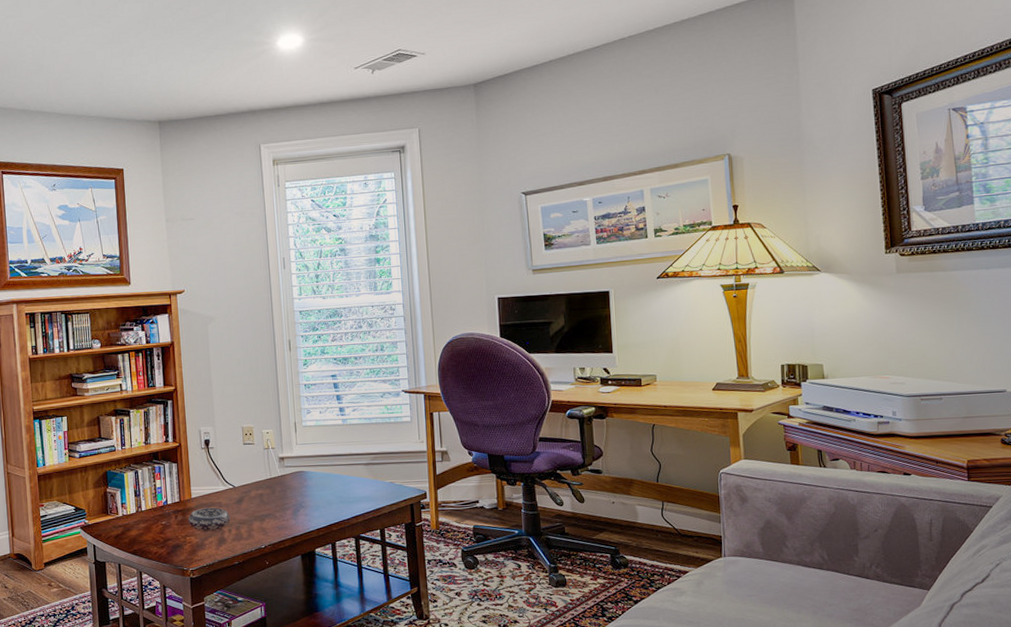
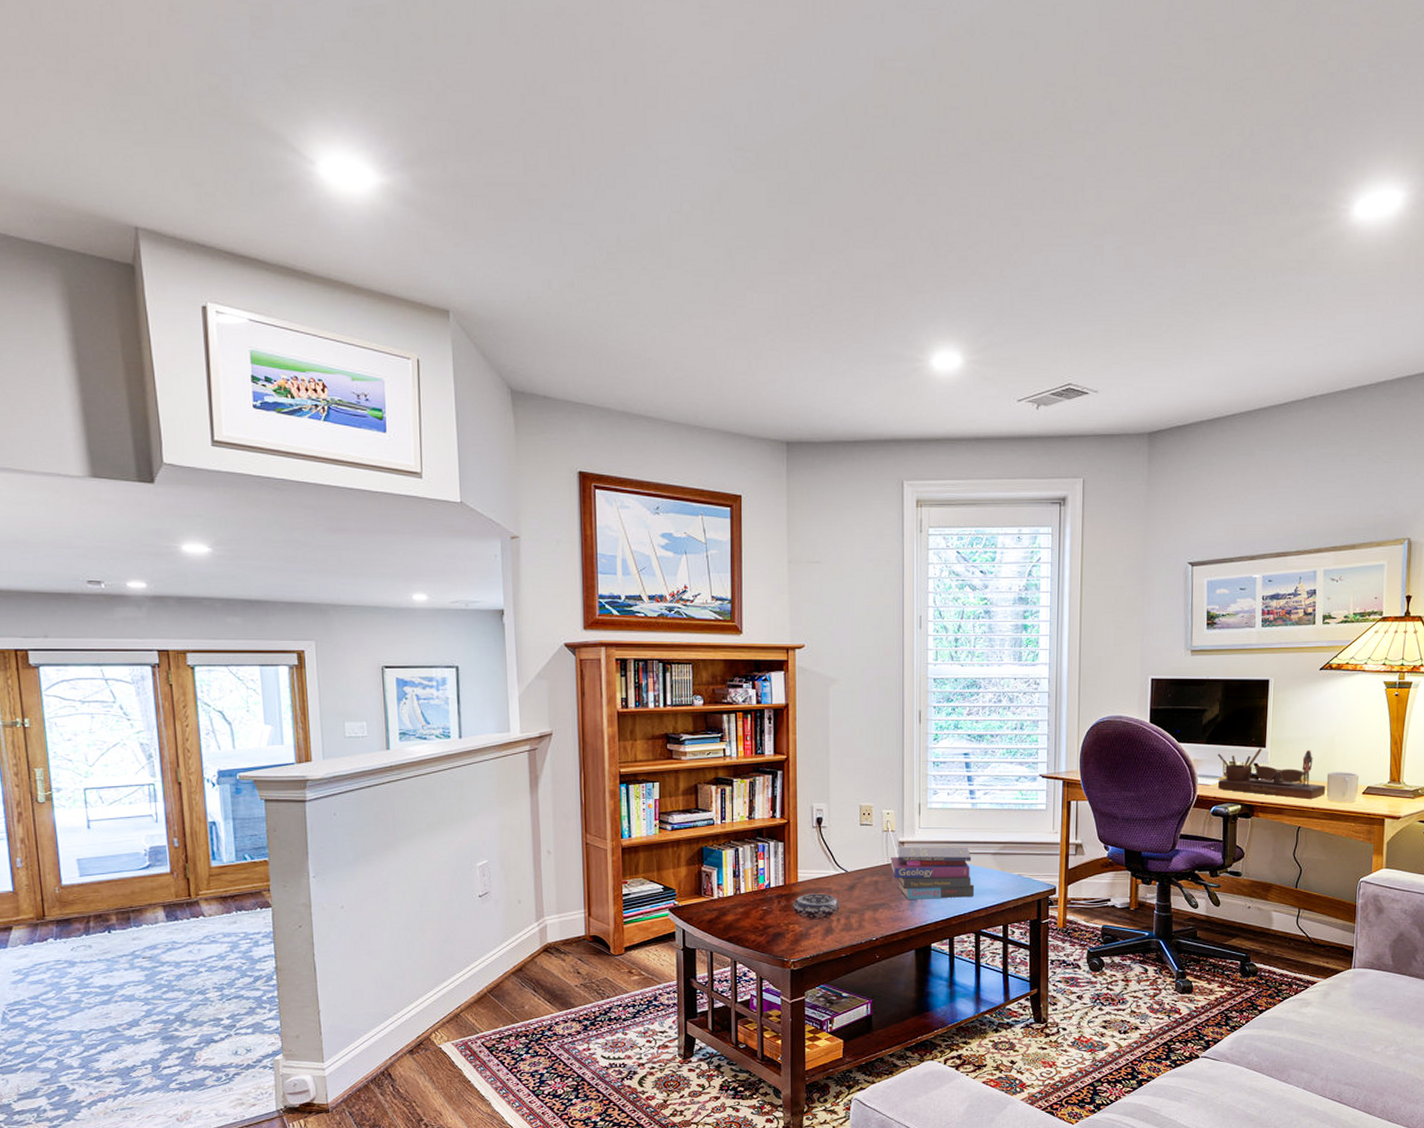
books: none [273,459,352,509] -> present [890,847,975,899]
desk organizer: none [567,353,676,398] -> present [1217,748,1326,799]
mug: none [675,370,708,400] -> present [1326,772,1360,803]

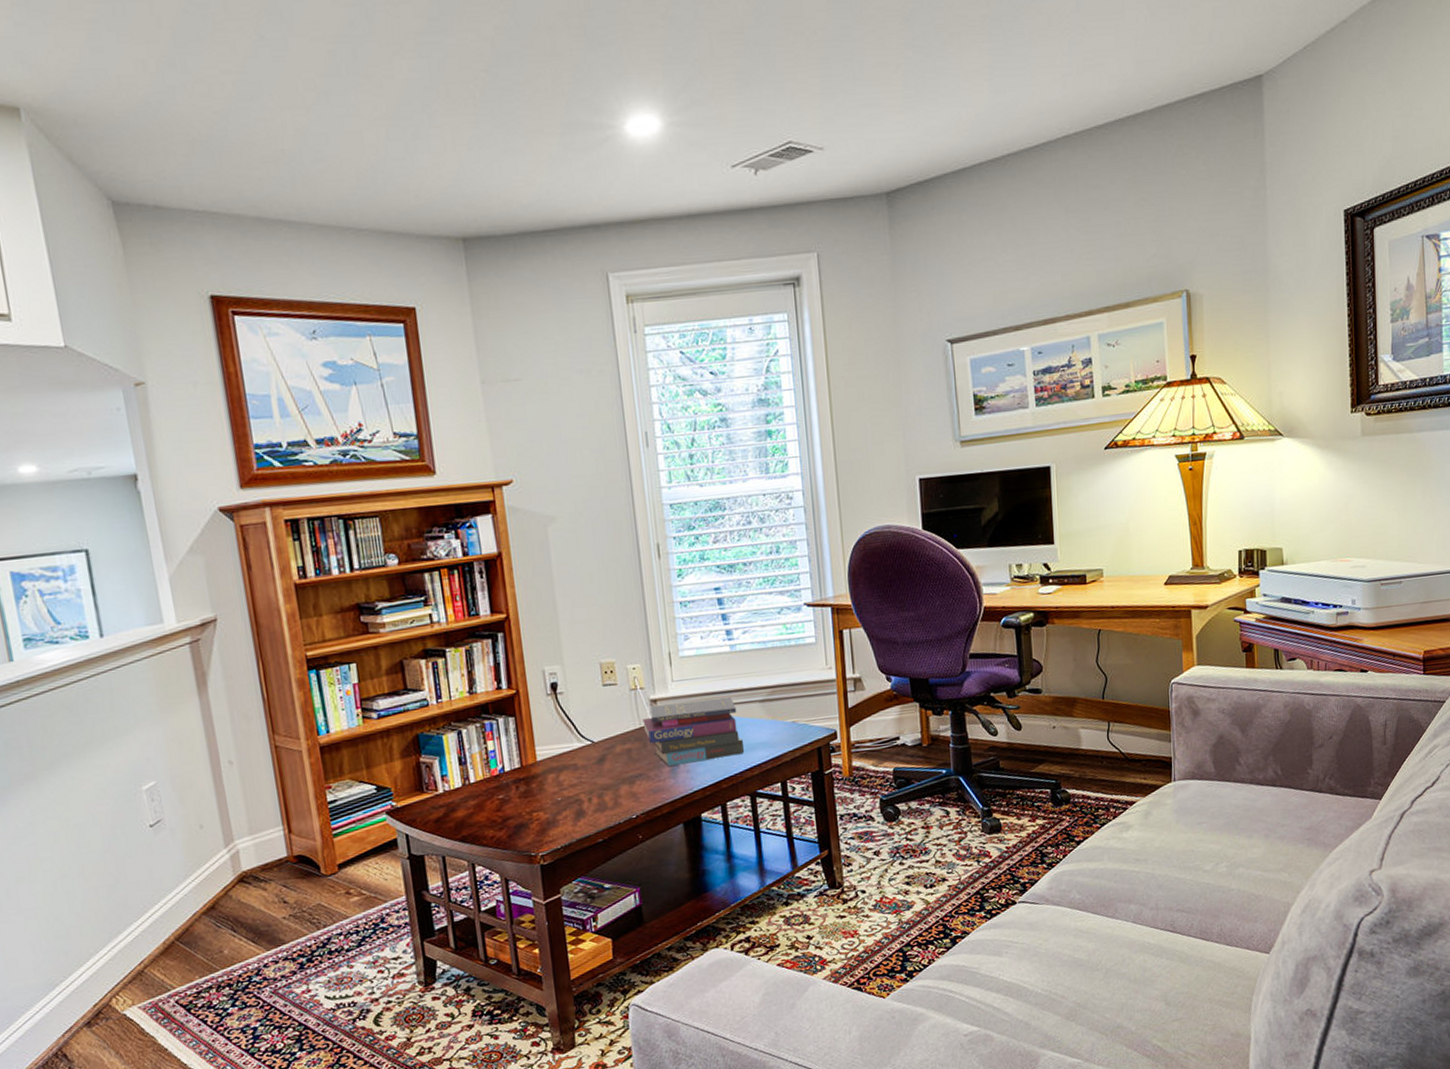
decorative bowl: present [792,893,840,919] -> none [533,771,590,804]
desk organizer: present [1217,748,1326,799] -> none [1001,542,1125,598]
mug: present [1326,772,1360,803] -> none [1123,561,1160,598]

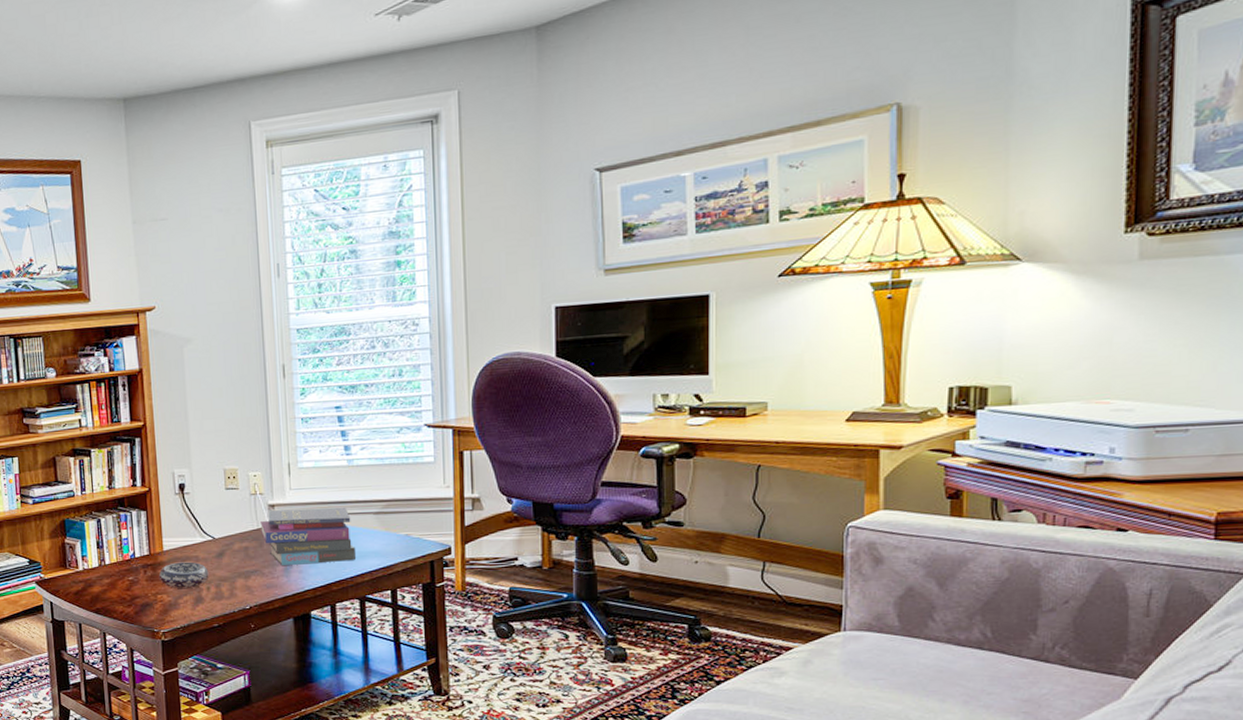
decorative bowl: none [533,771,590,804] -> present [158,561,209,588]

